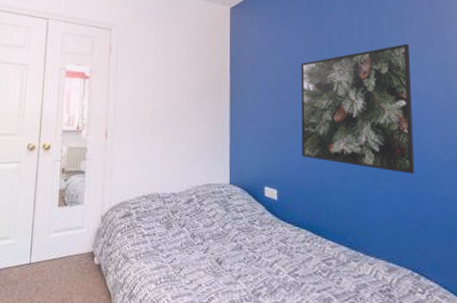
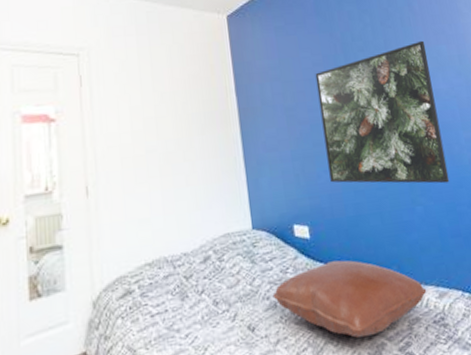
pillow: none [239,222,378,290] -> present [272,260,427,338]

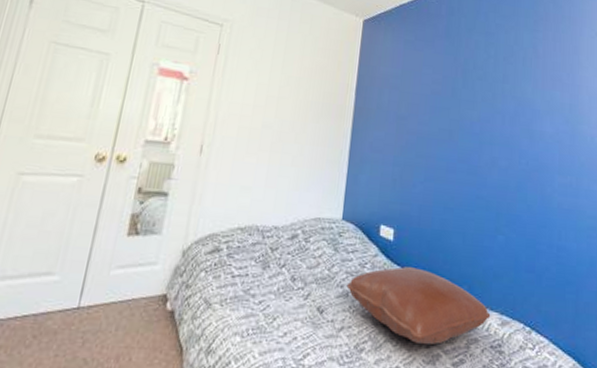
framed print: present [315,40,450,184] -> none [424,82,541,220]

